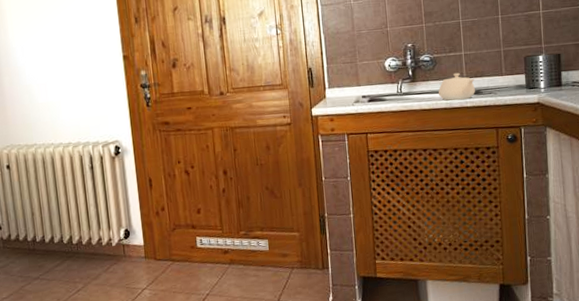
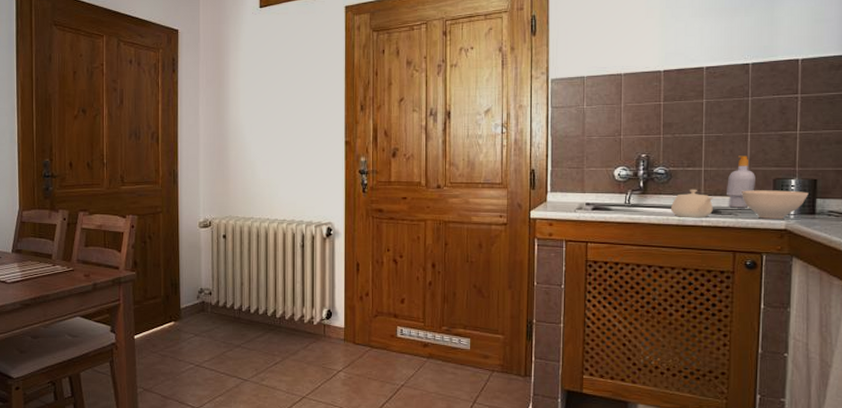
soap bottle: none [485,37,510,87] -> present [727,156,755,208]
bowl: none [498,66,555,95] -> present [741,190,809,220]

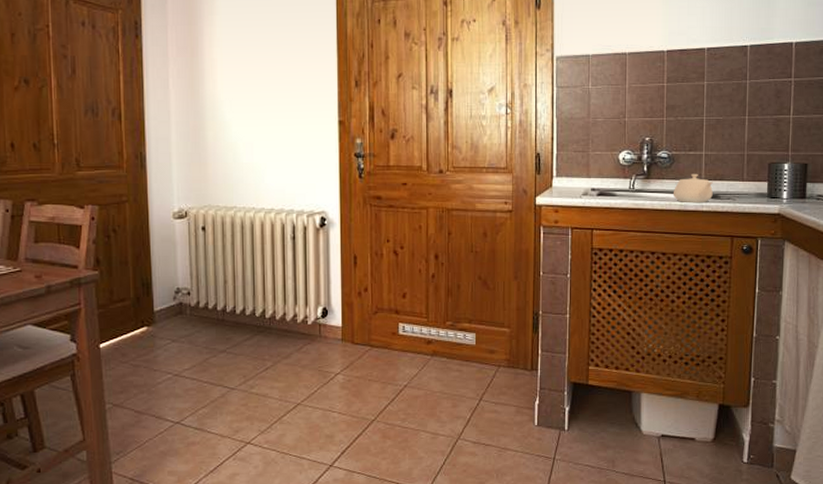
soap bottle: present [727,156,755,208] -> none [726,139,752,193]
bowl: present [741,190,809,220] -> none [739,174,800,204]

